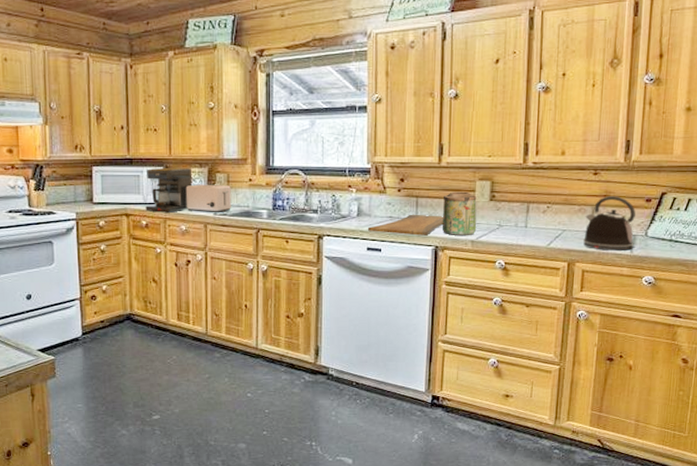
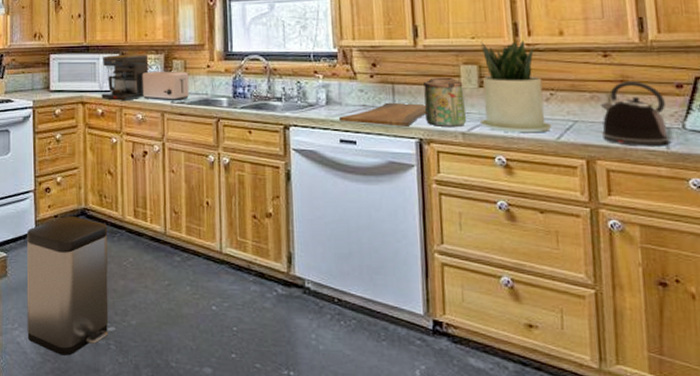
pedal bin: none [74,320,154,442] -> present [26,215,109,356]
planter: none [486,159,545,241] -> present [479,40,552,133]

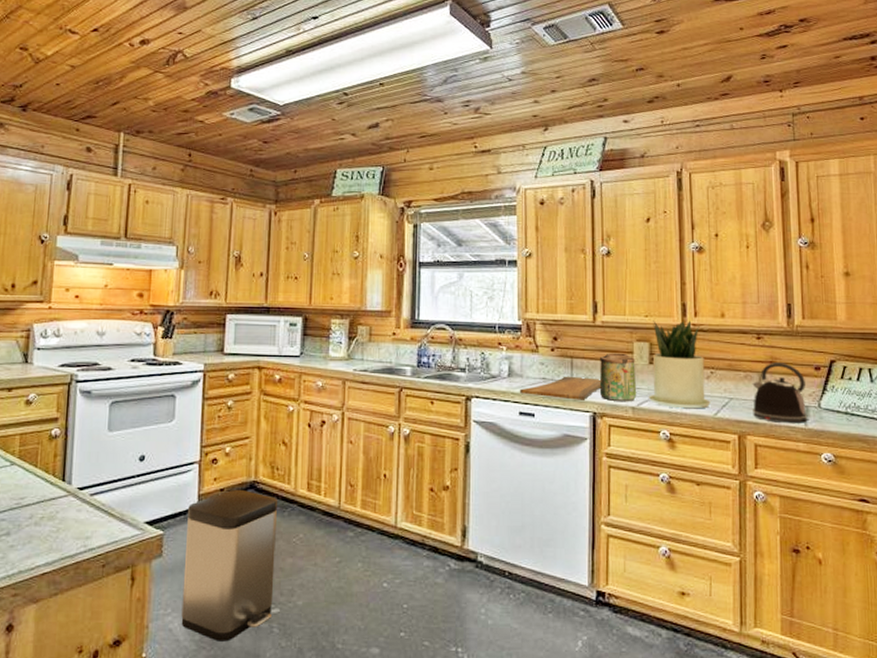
coffee maker: present [101,54,148,101] -> none [280,317,332,367]
toaster: present [142,71,189,101] -> none [324,336,373,369]

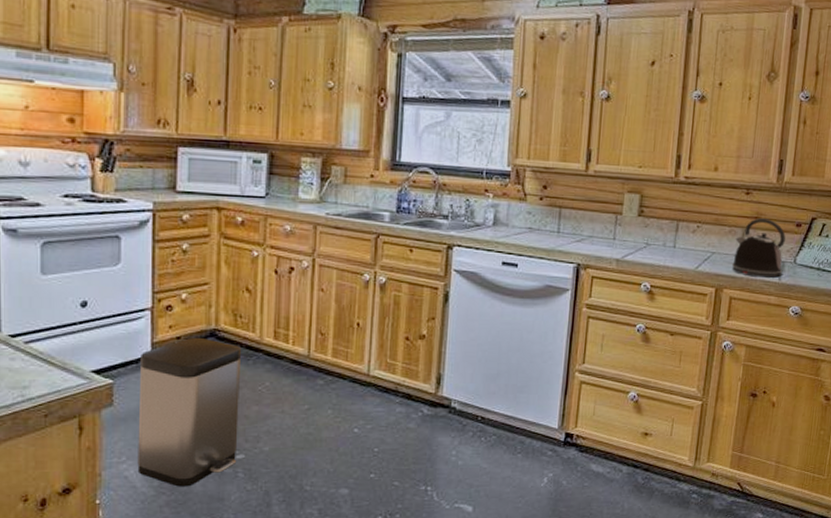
cutting board: present [519,376,602,402] -> none [503,226,589,253]
canister: present [599,353,637,401] -> none [585,203,625,253]
planter: present [648,320,711,409] -> none [633,172,694,262]

